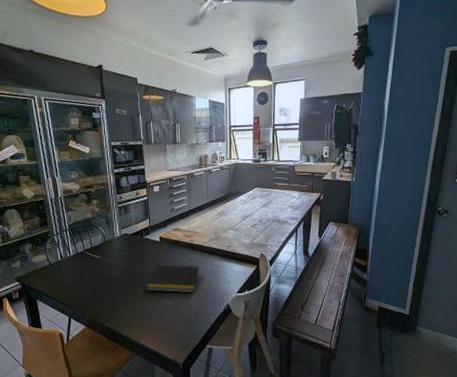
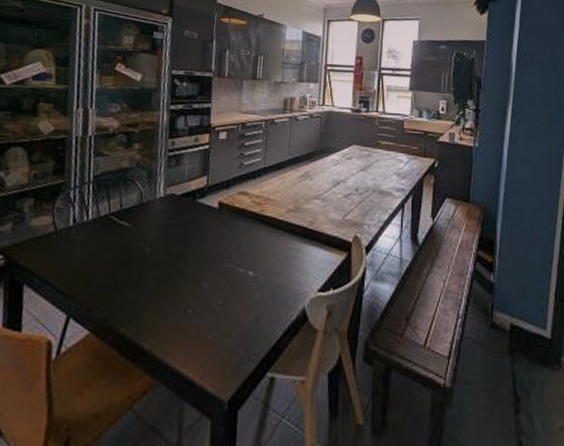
notepad: present [145,264,200,293] -> none [189,242,269,288]

